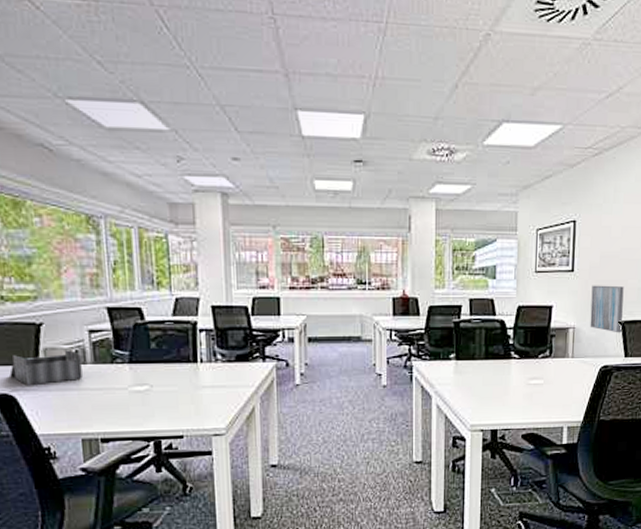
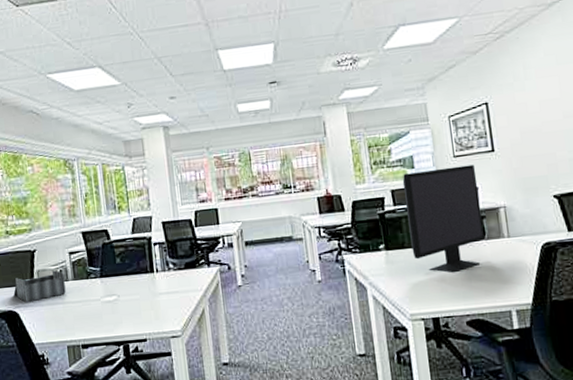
monitor: none [481,282,554,388] -> present [402,164,485,273]
wall art: present [590,285,624,333] -> none [517,159,560,208]

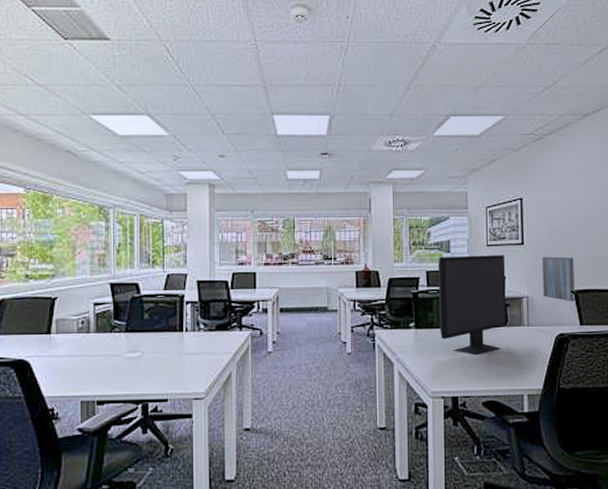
desk organizer: present [13,270,66,303] -> none [27,320,86,353]
wall art: none [517,159,560,208] -> present [542,256,576,302]

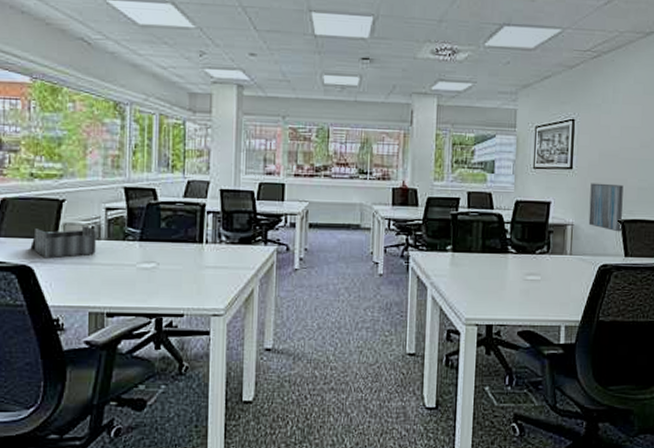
desk organizer: none [27,320,86,353] -> present [30,226,96,259]
monitor: present [438,255,507,356] -> none [478,177,552,283]

